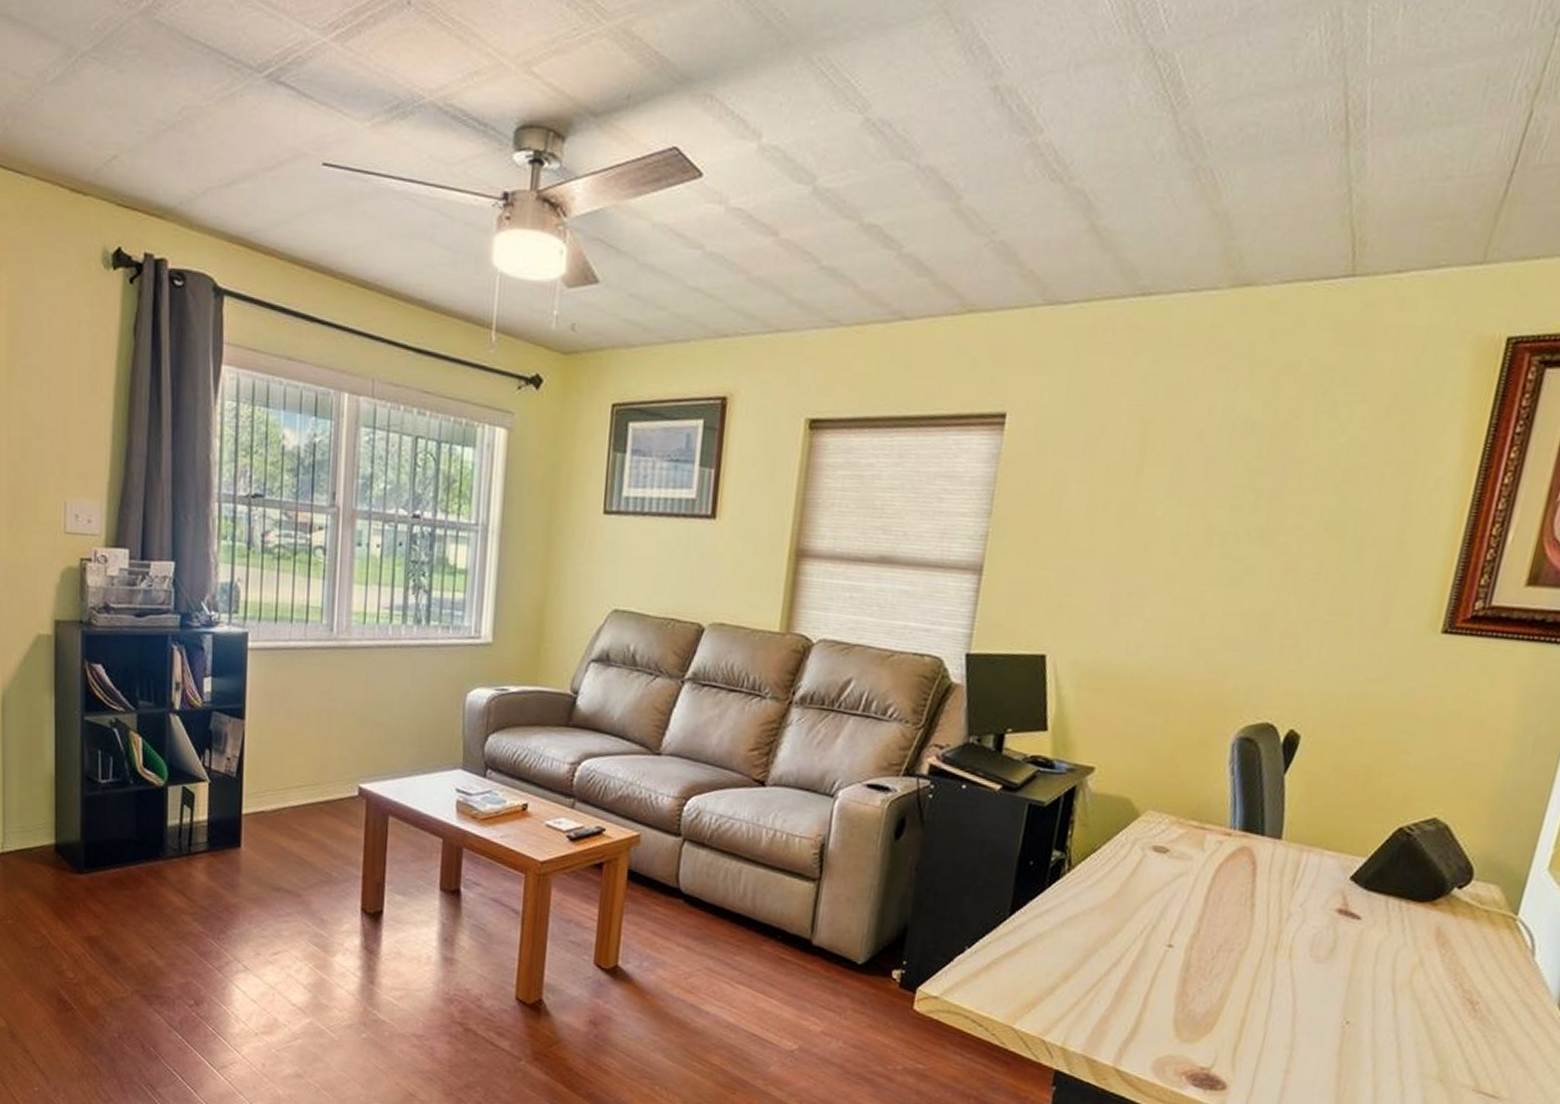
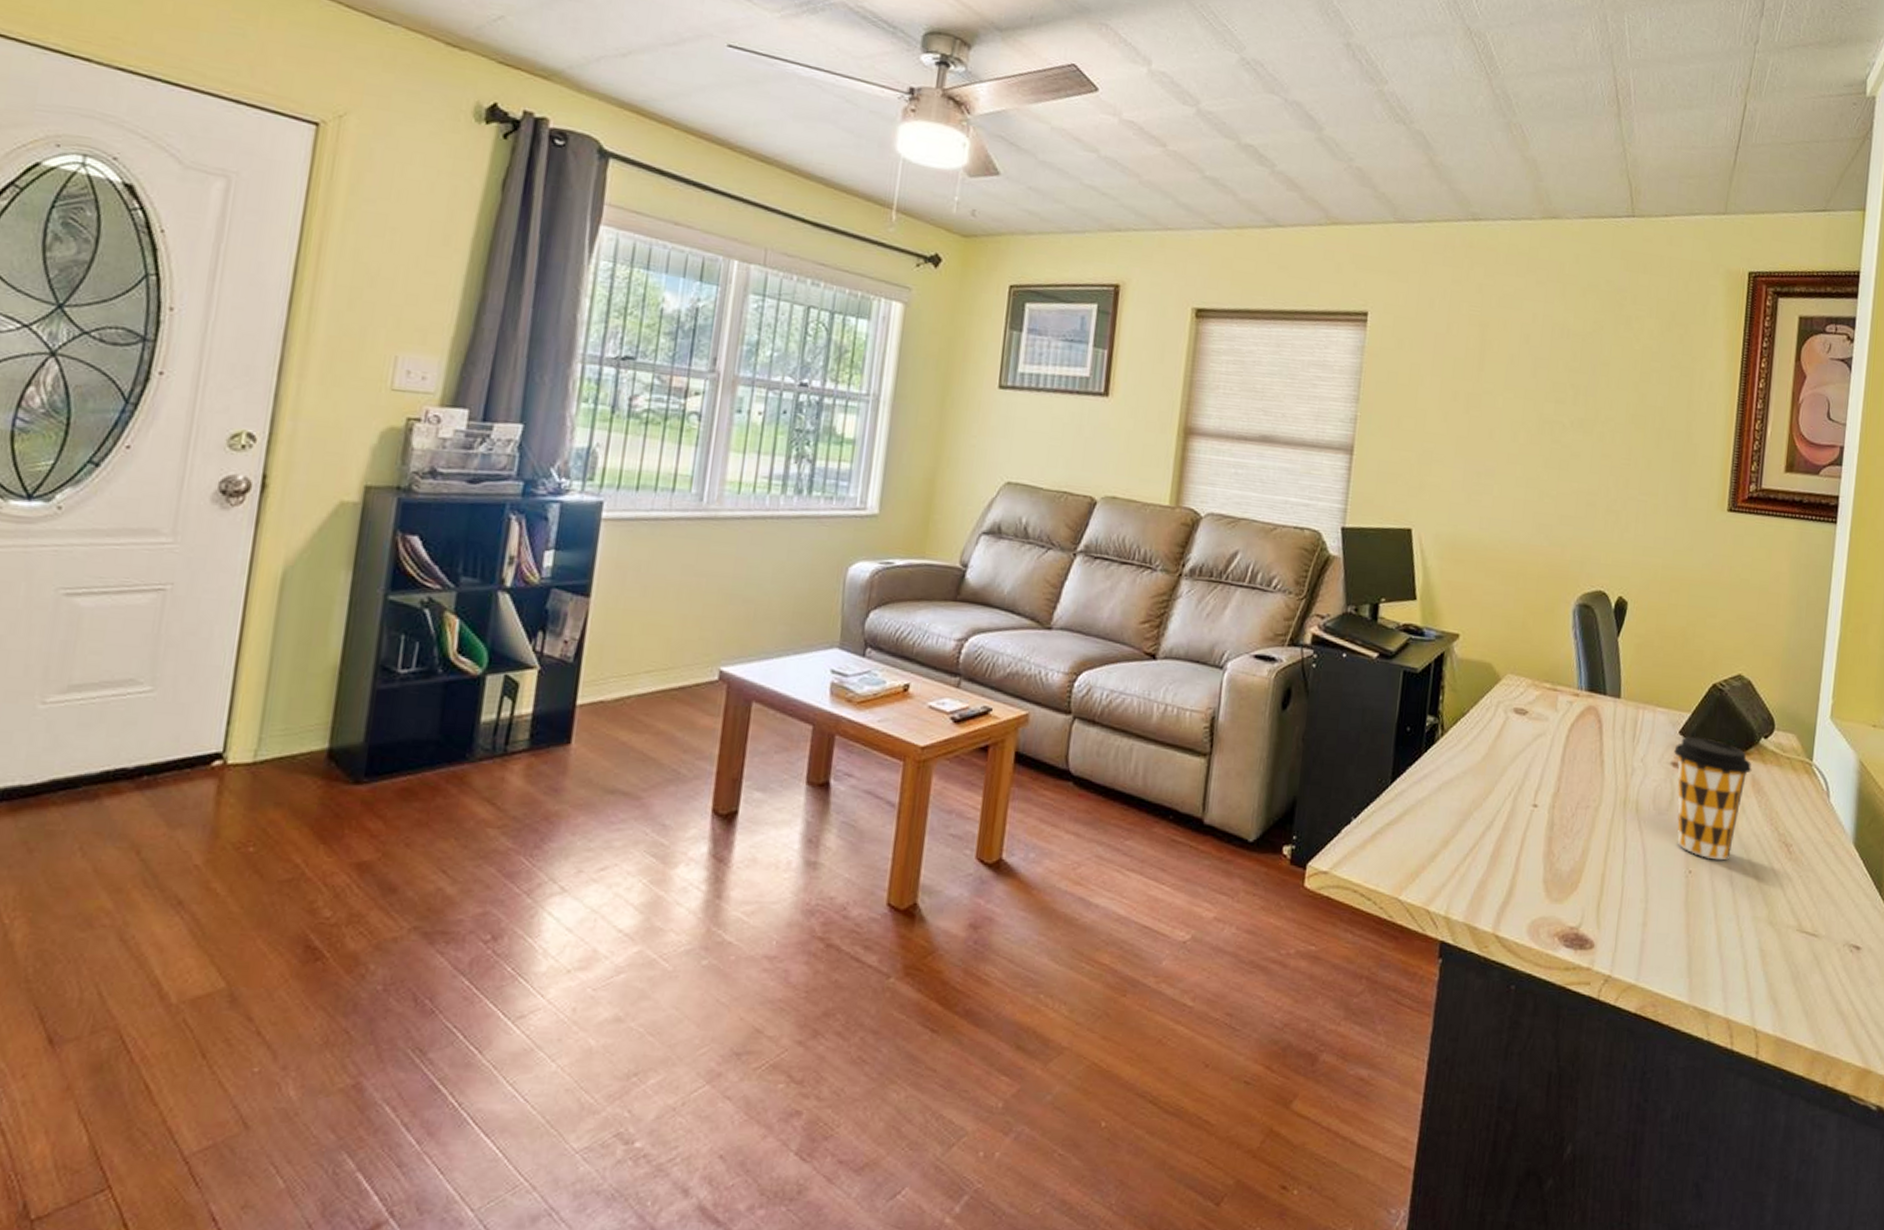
coffee cup: none [1336,882,1438,1014] -> present [1674,736,1752,861]

